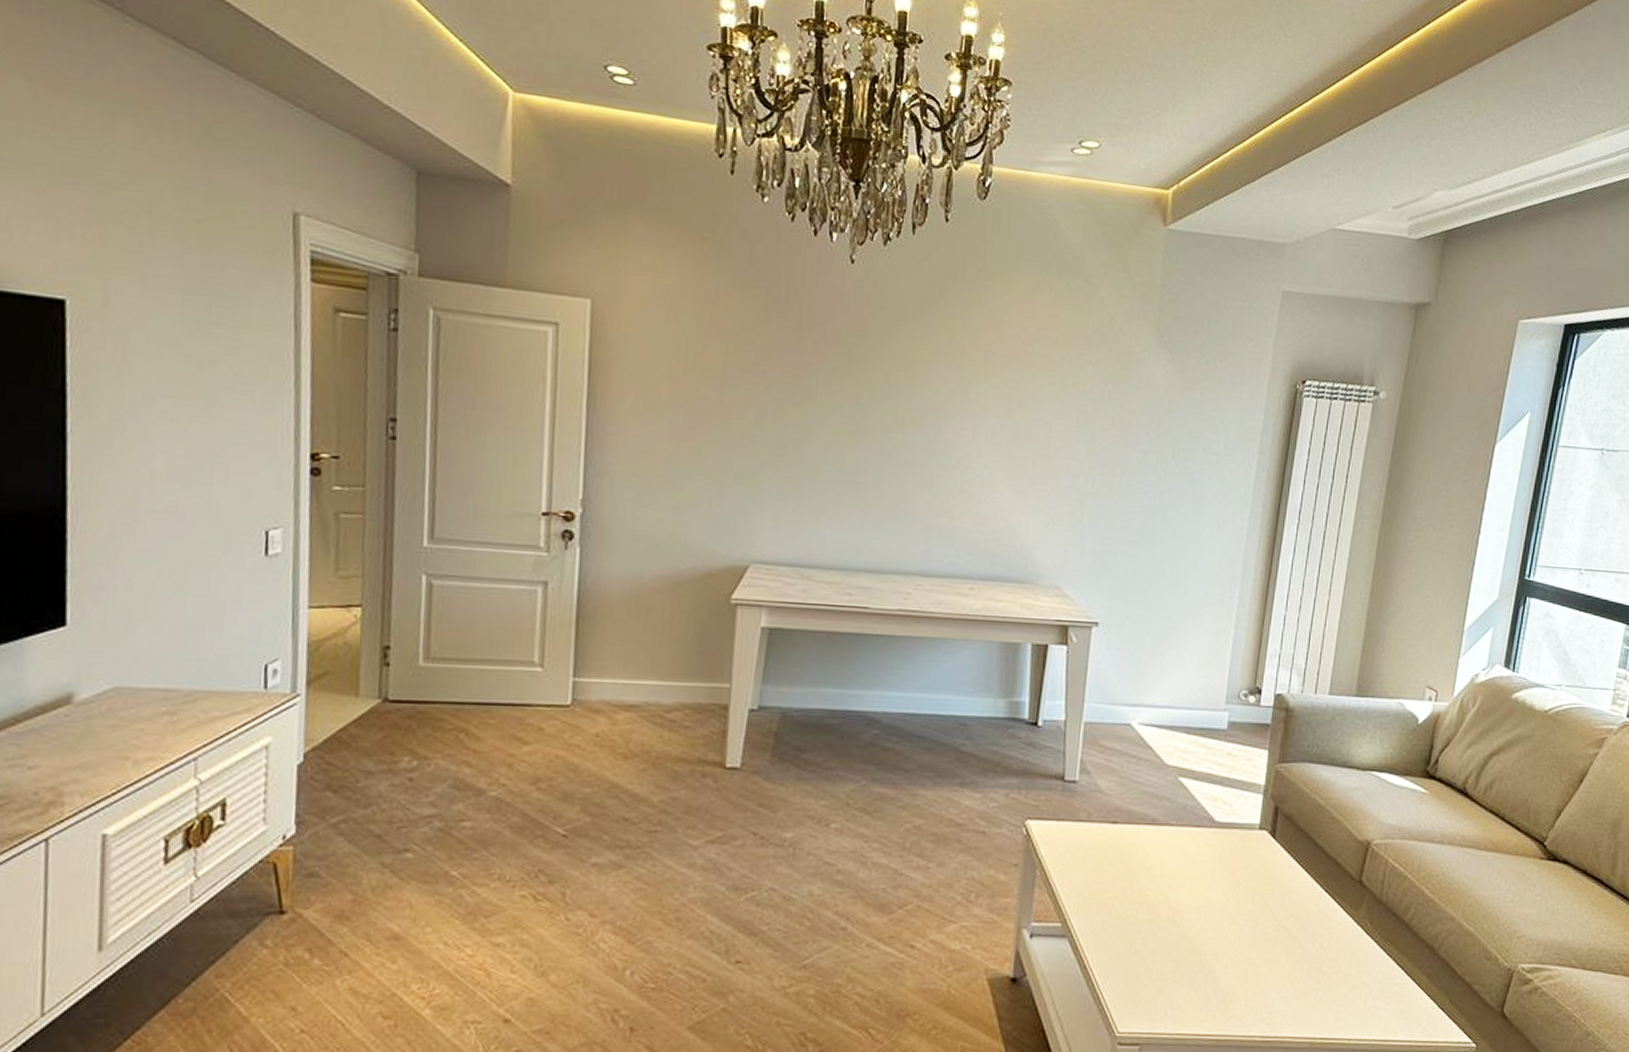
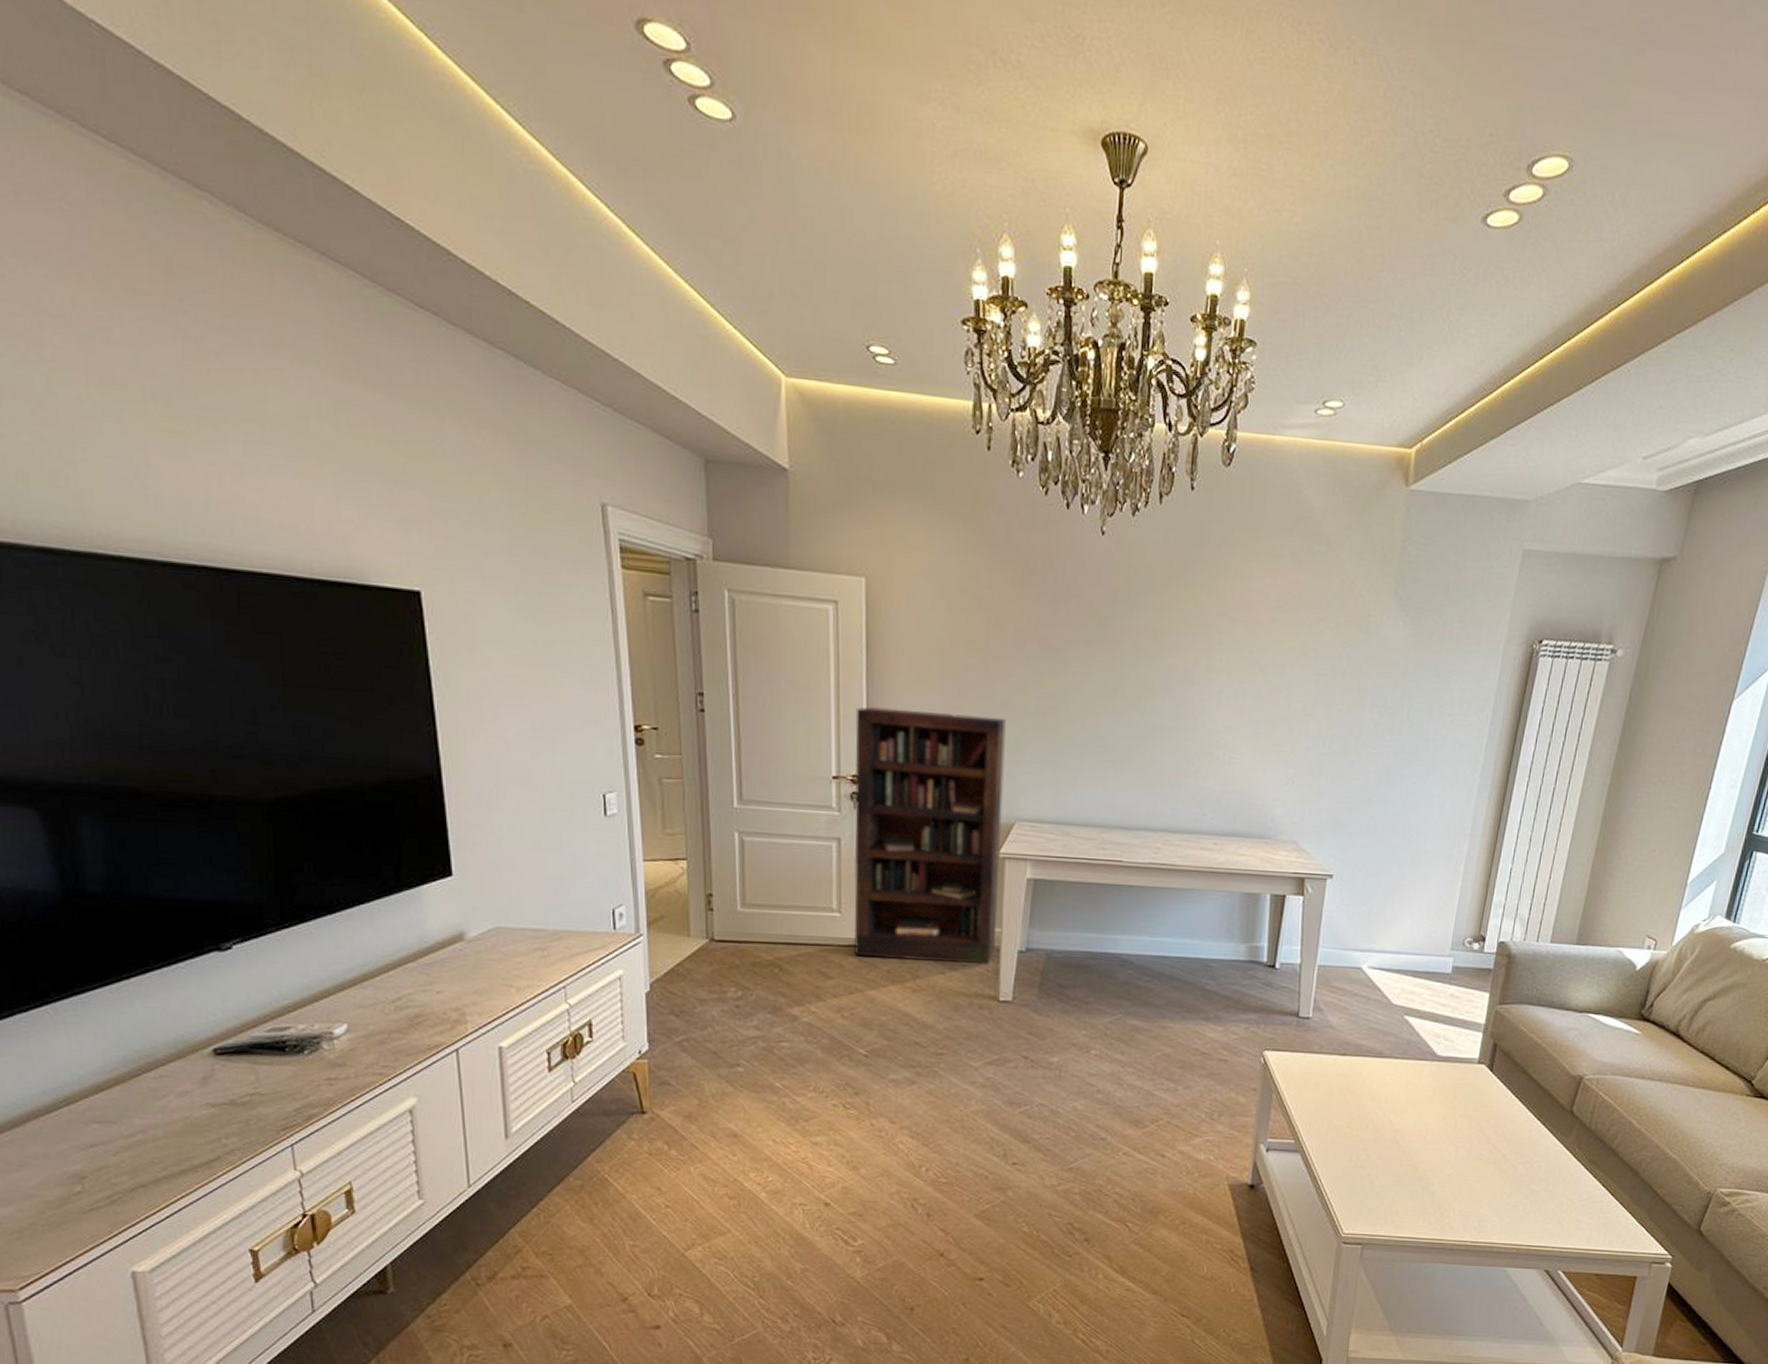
bookcase: none [556,437,742,726] -> present [853,707,1006,965]

